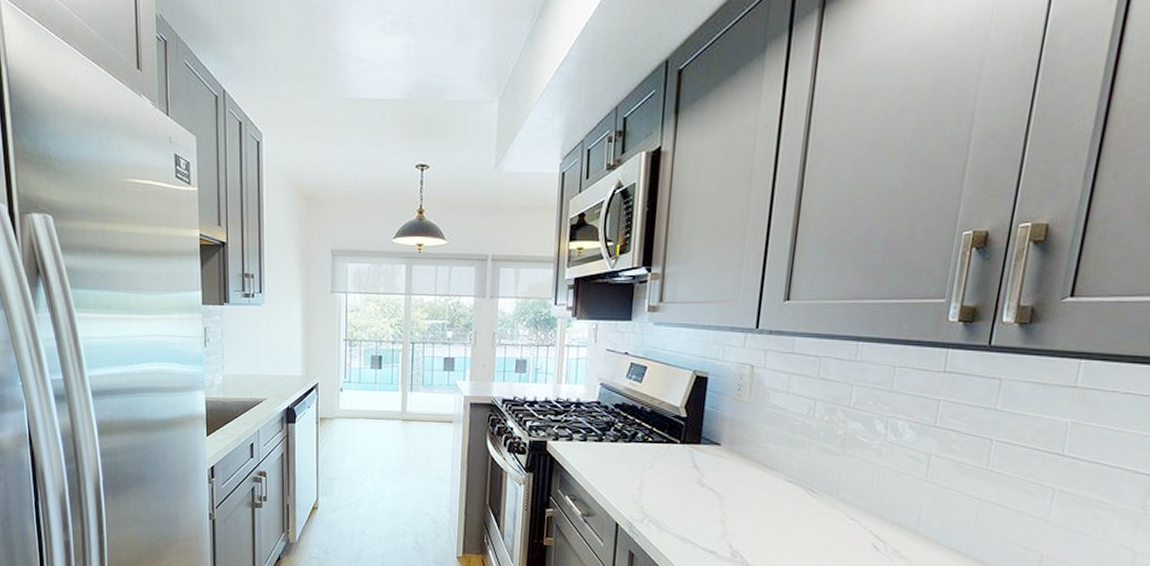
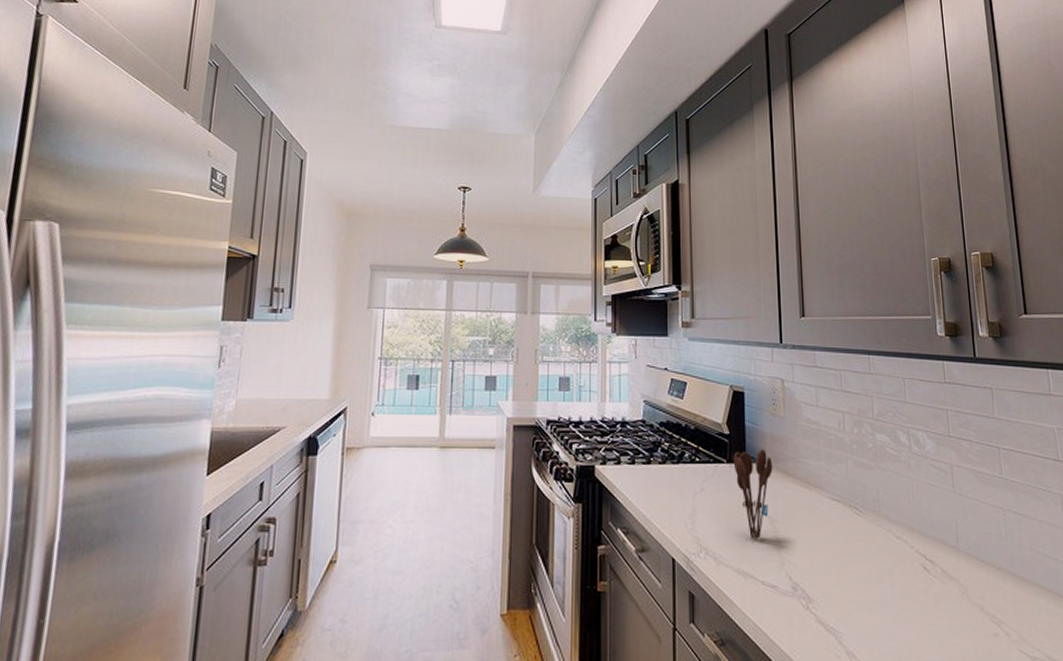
utensil holder: none [687,432,729,512] -> present [733,449,773,539]

